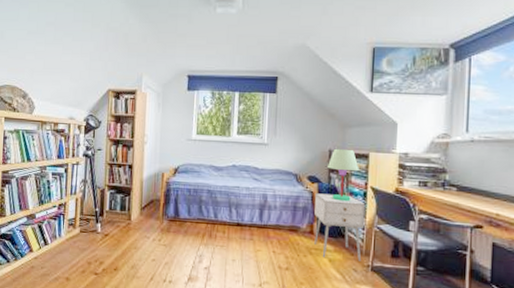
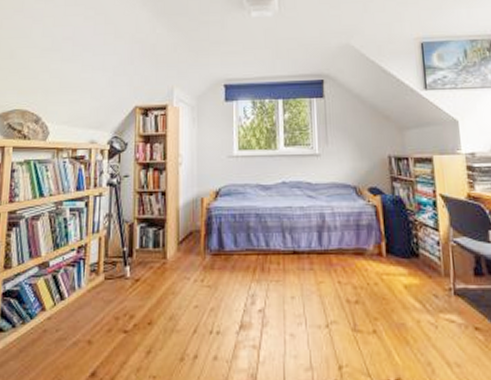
nightstand: present [314,193,366,261] -> none [379,206,442,285]
table lamp: present [328,148,359,202] -> none [389,153,424,214]

